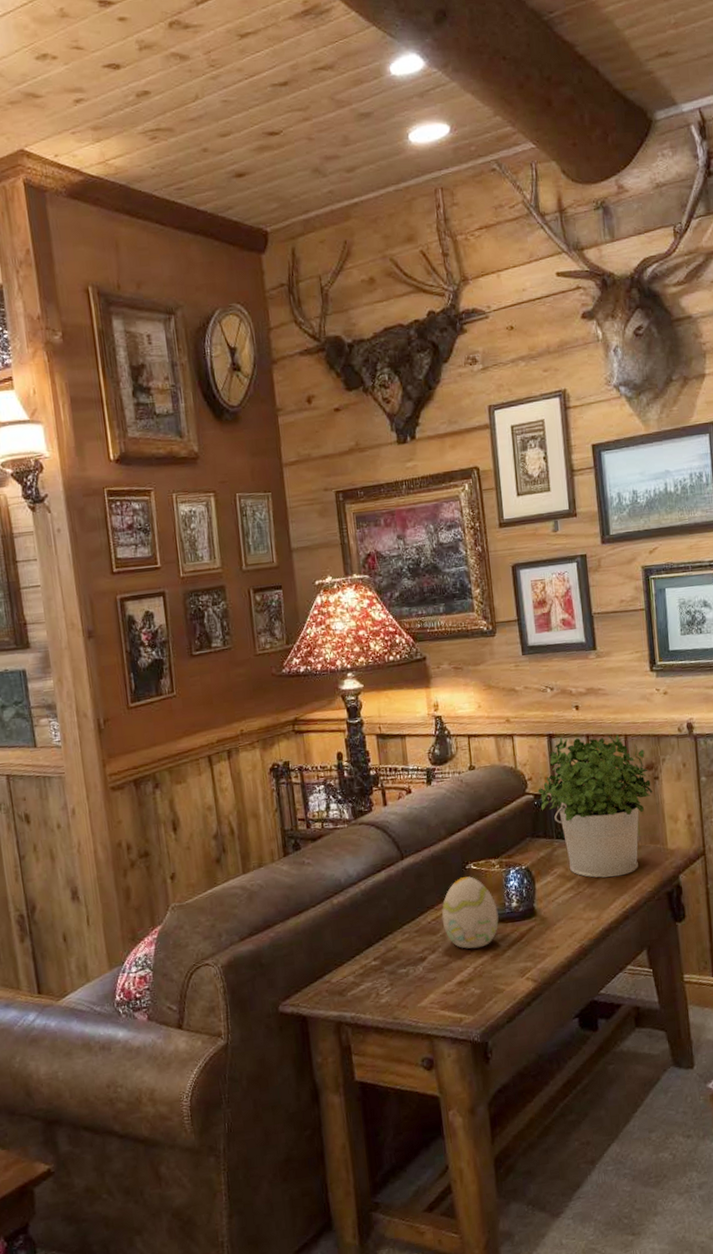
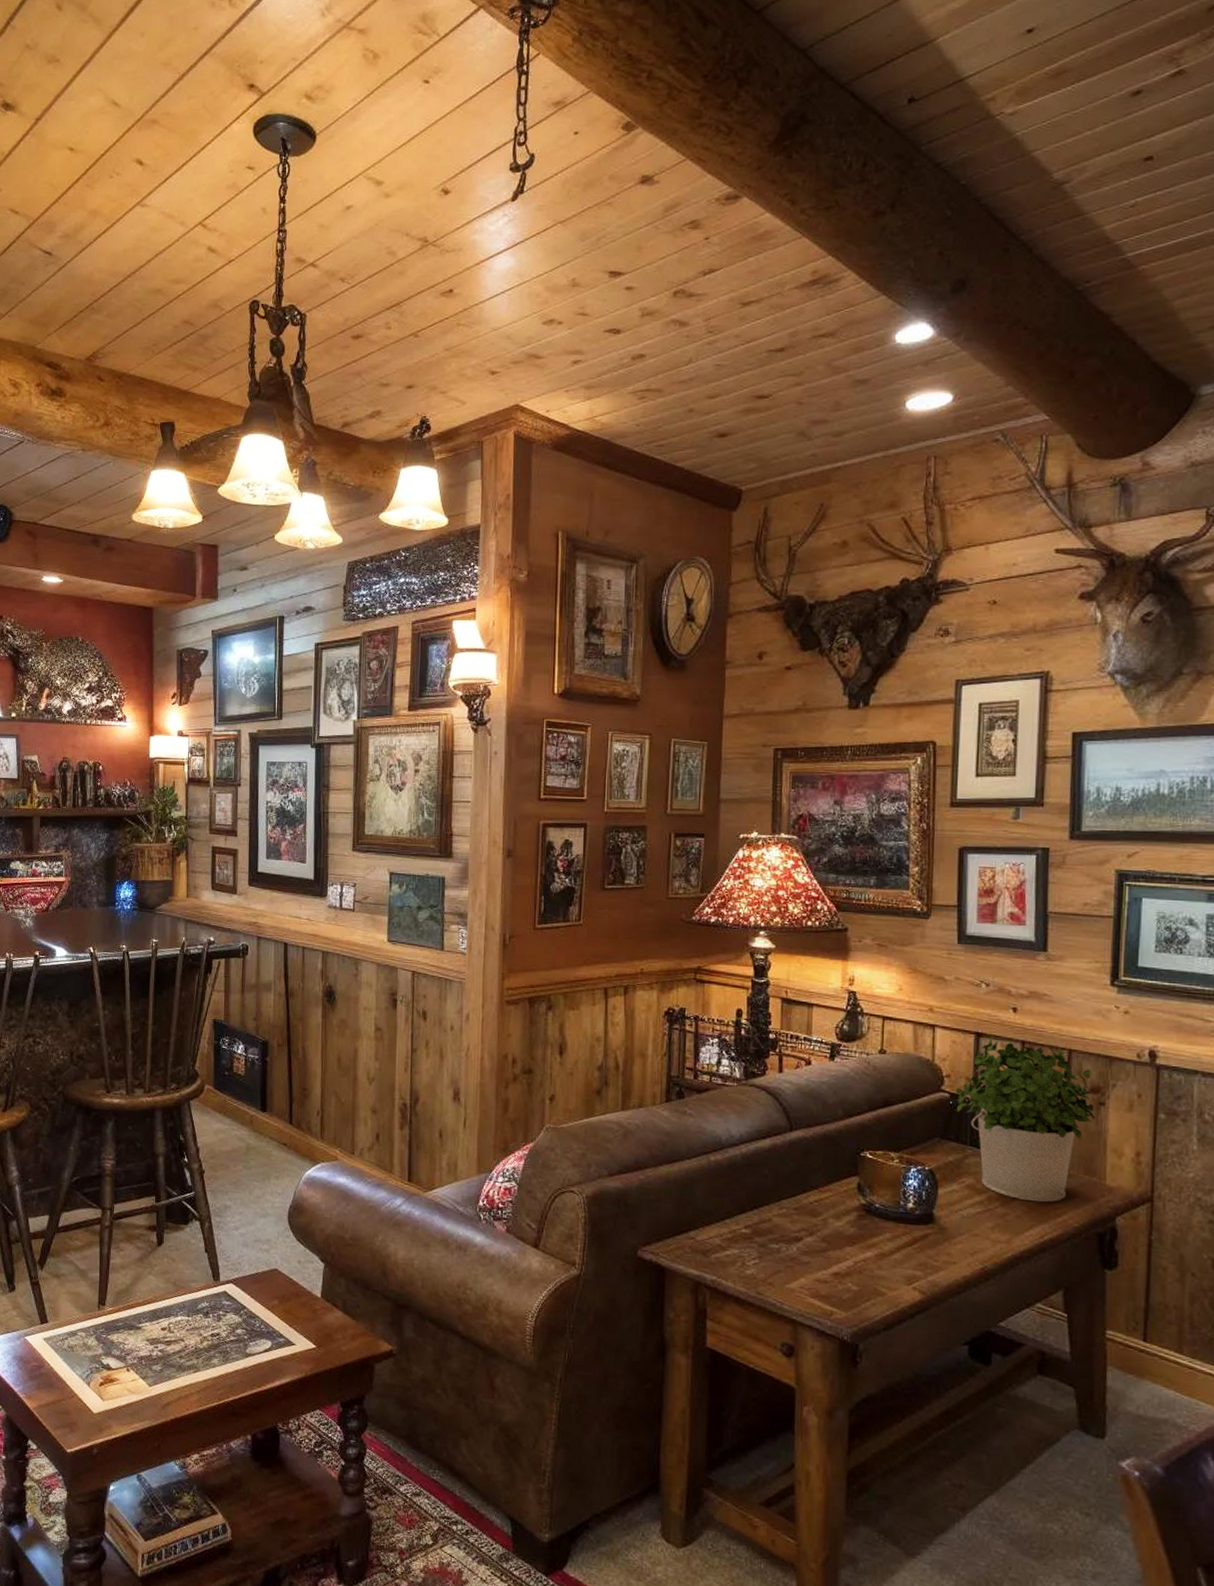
decorative egg: present [441,876,499,949] -> none [825,1164,890,1243]

